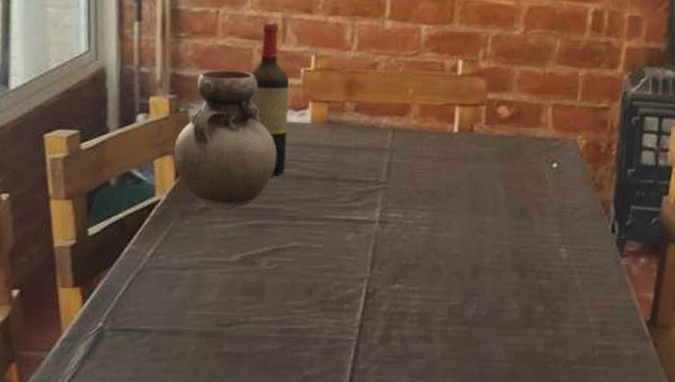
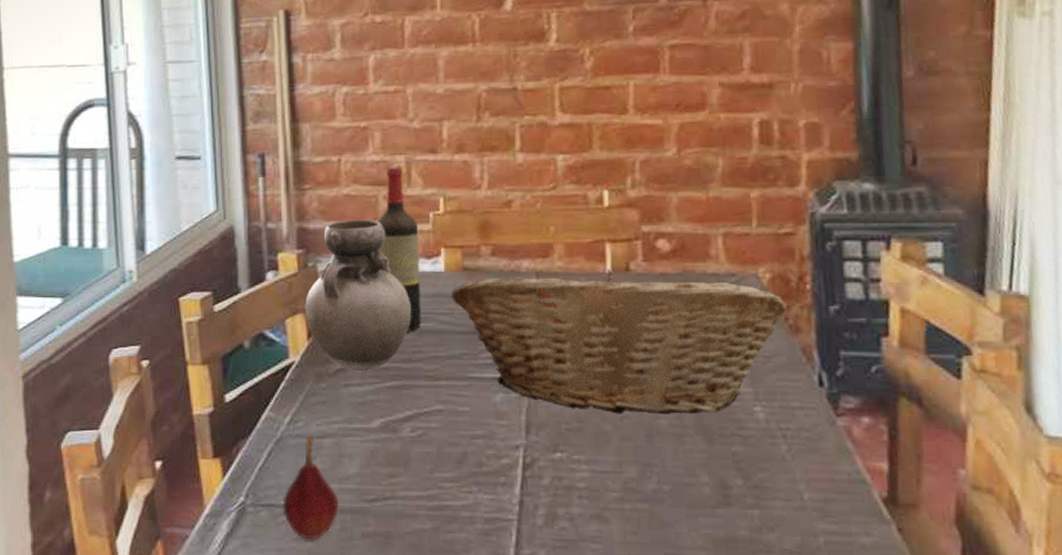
fruit: none [141,267,196,359] -> present [282,435,339,539]
fruit basket: none [315,129,596,254] -> present [451,268,788,415]

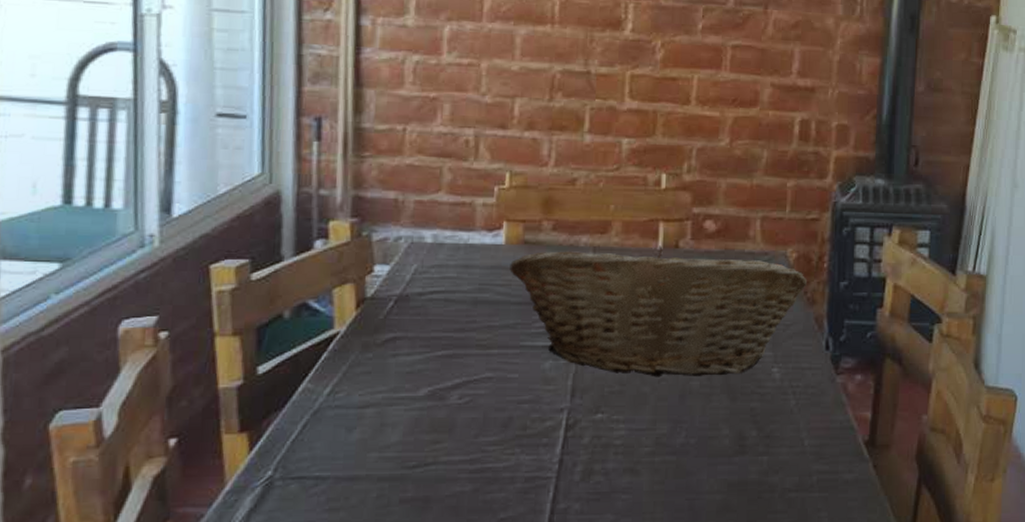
fruit: present [282,435,339,539] -> none [315,406,378,509]
vase: present [305,219,411,372] -> none [355,190,468,342]
wine bottle: present [376,167,422,331] -> none [438,139,483,302]

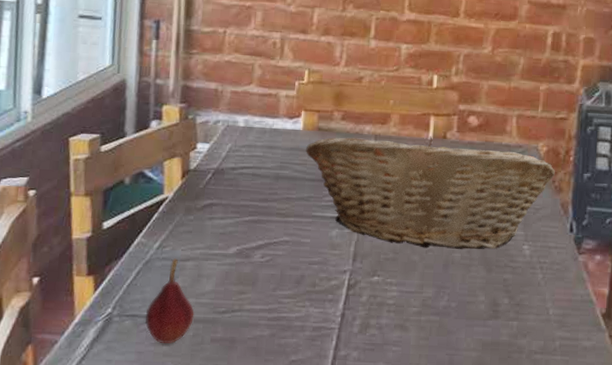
fruit: none [315,406,378,509] -> present [145,258,194,344]

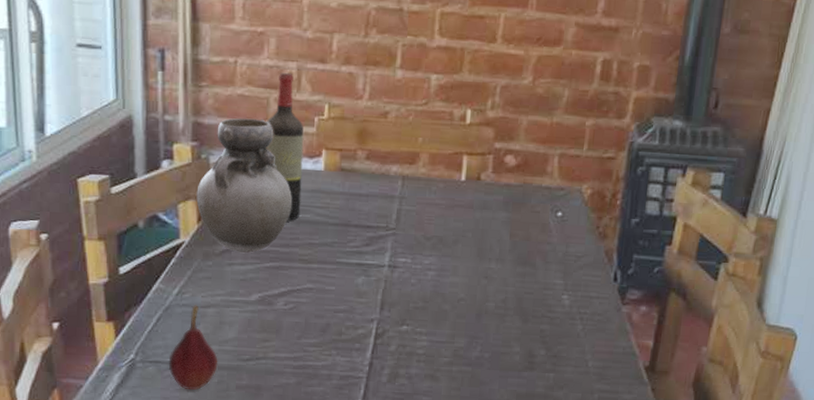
vase: none [181,82,272,208] -> present [196,118,292,254]
wine bottle: none [249,41,286,177] -> present [266,72,305,221]
fruit basket: present [306,136,556,250] -> none [328,177,601,299]

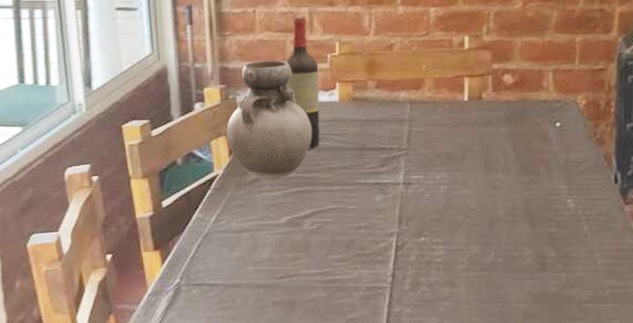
fruit: present [168,305,218,390] -> none [210,231,254,308]

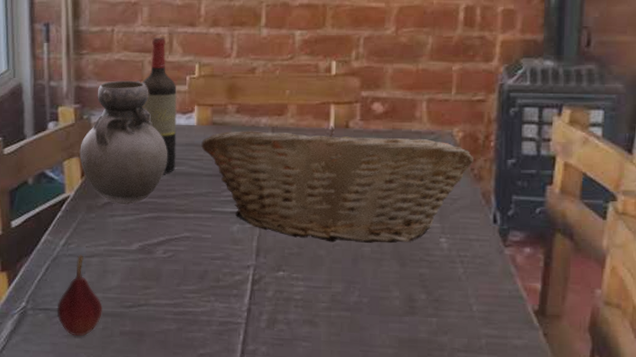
fruit: none [210,231,254,308] -> present [57,255,102,336]
fruit basket: none [344,97,597,208] -> present [201,126,474,244]

